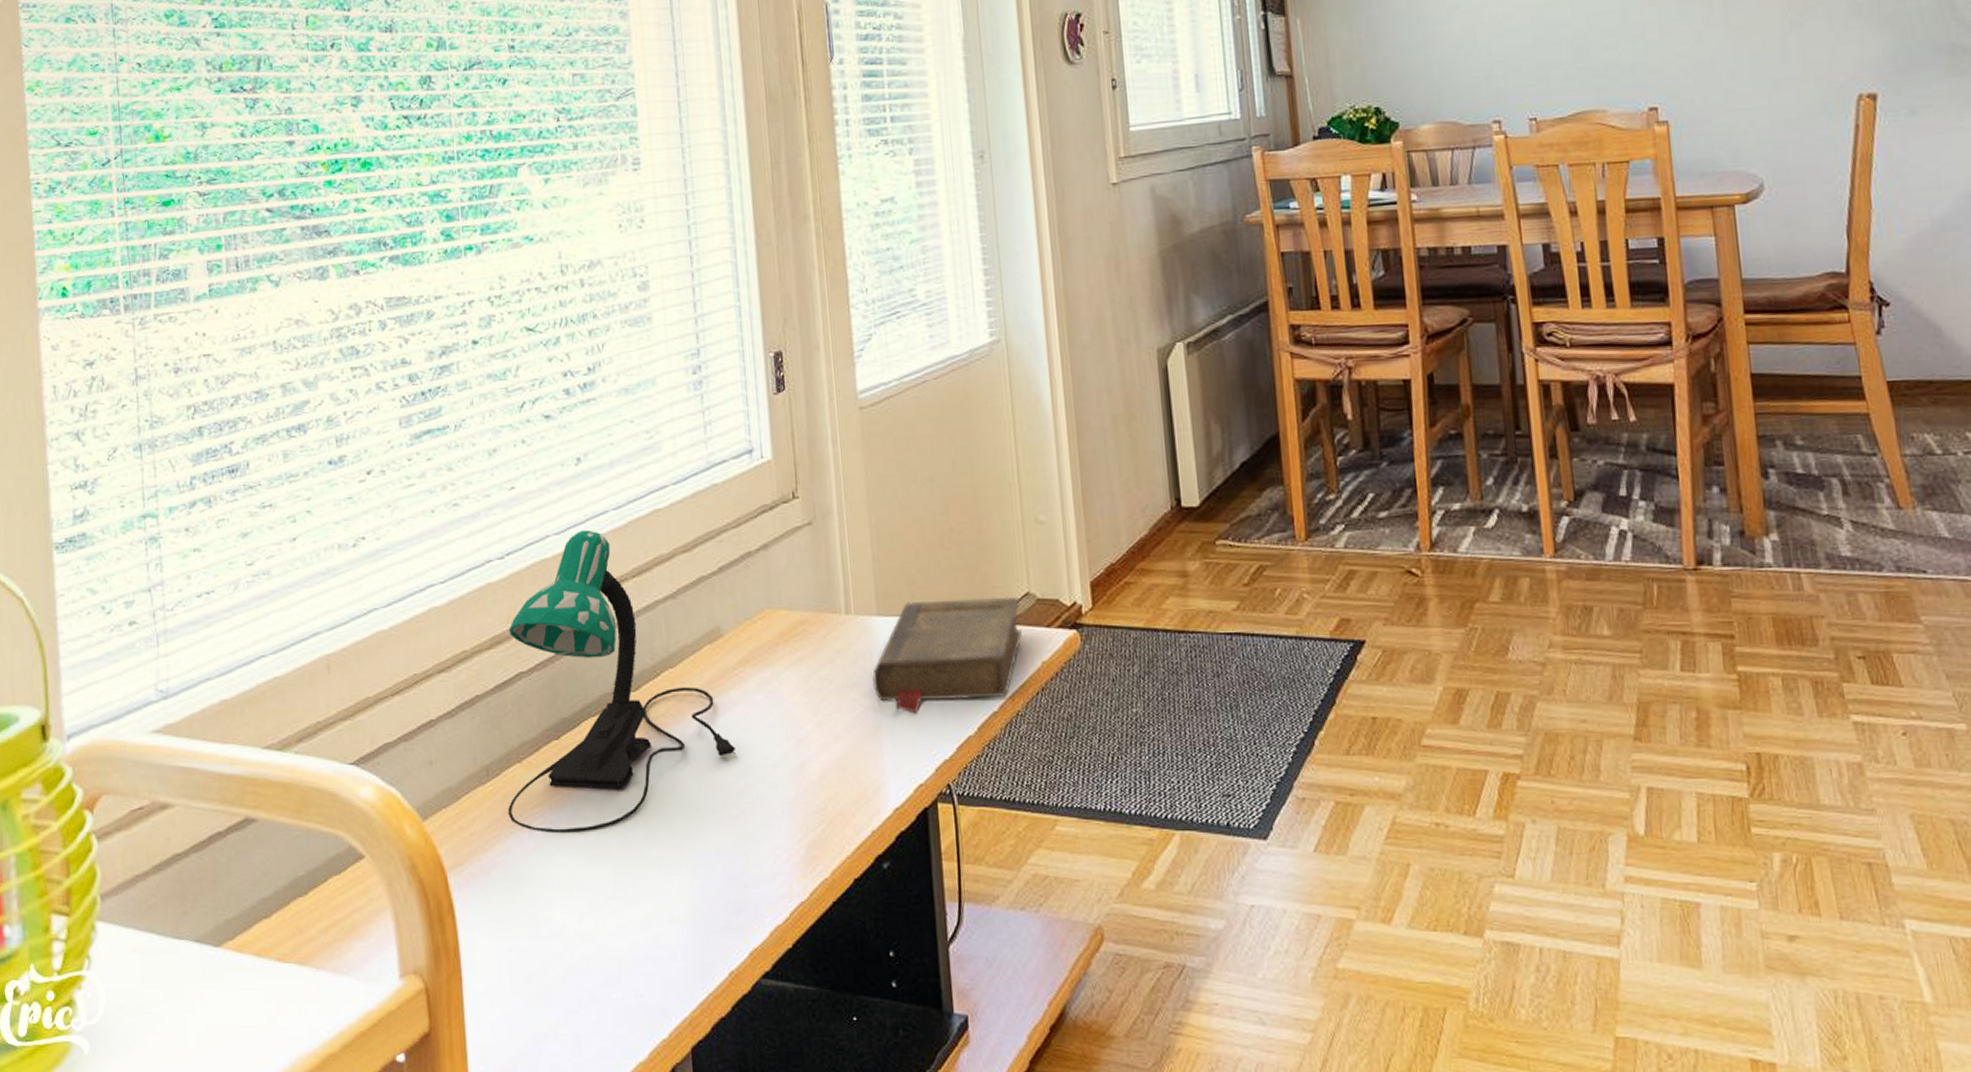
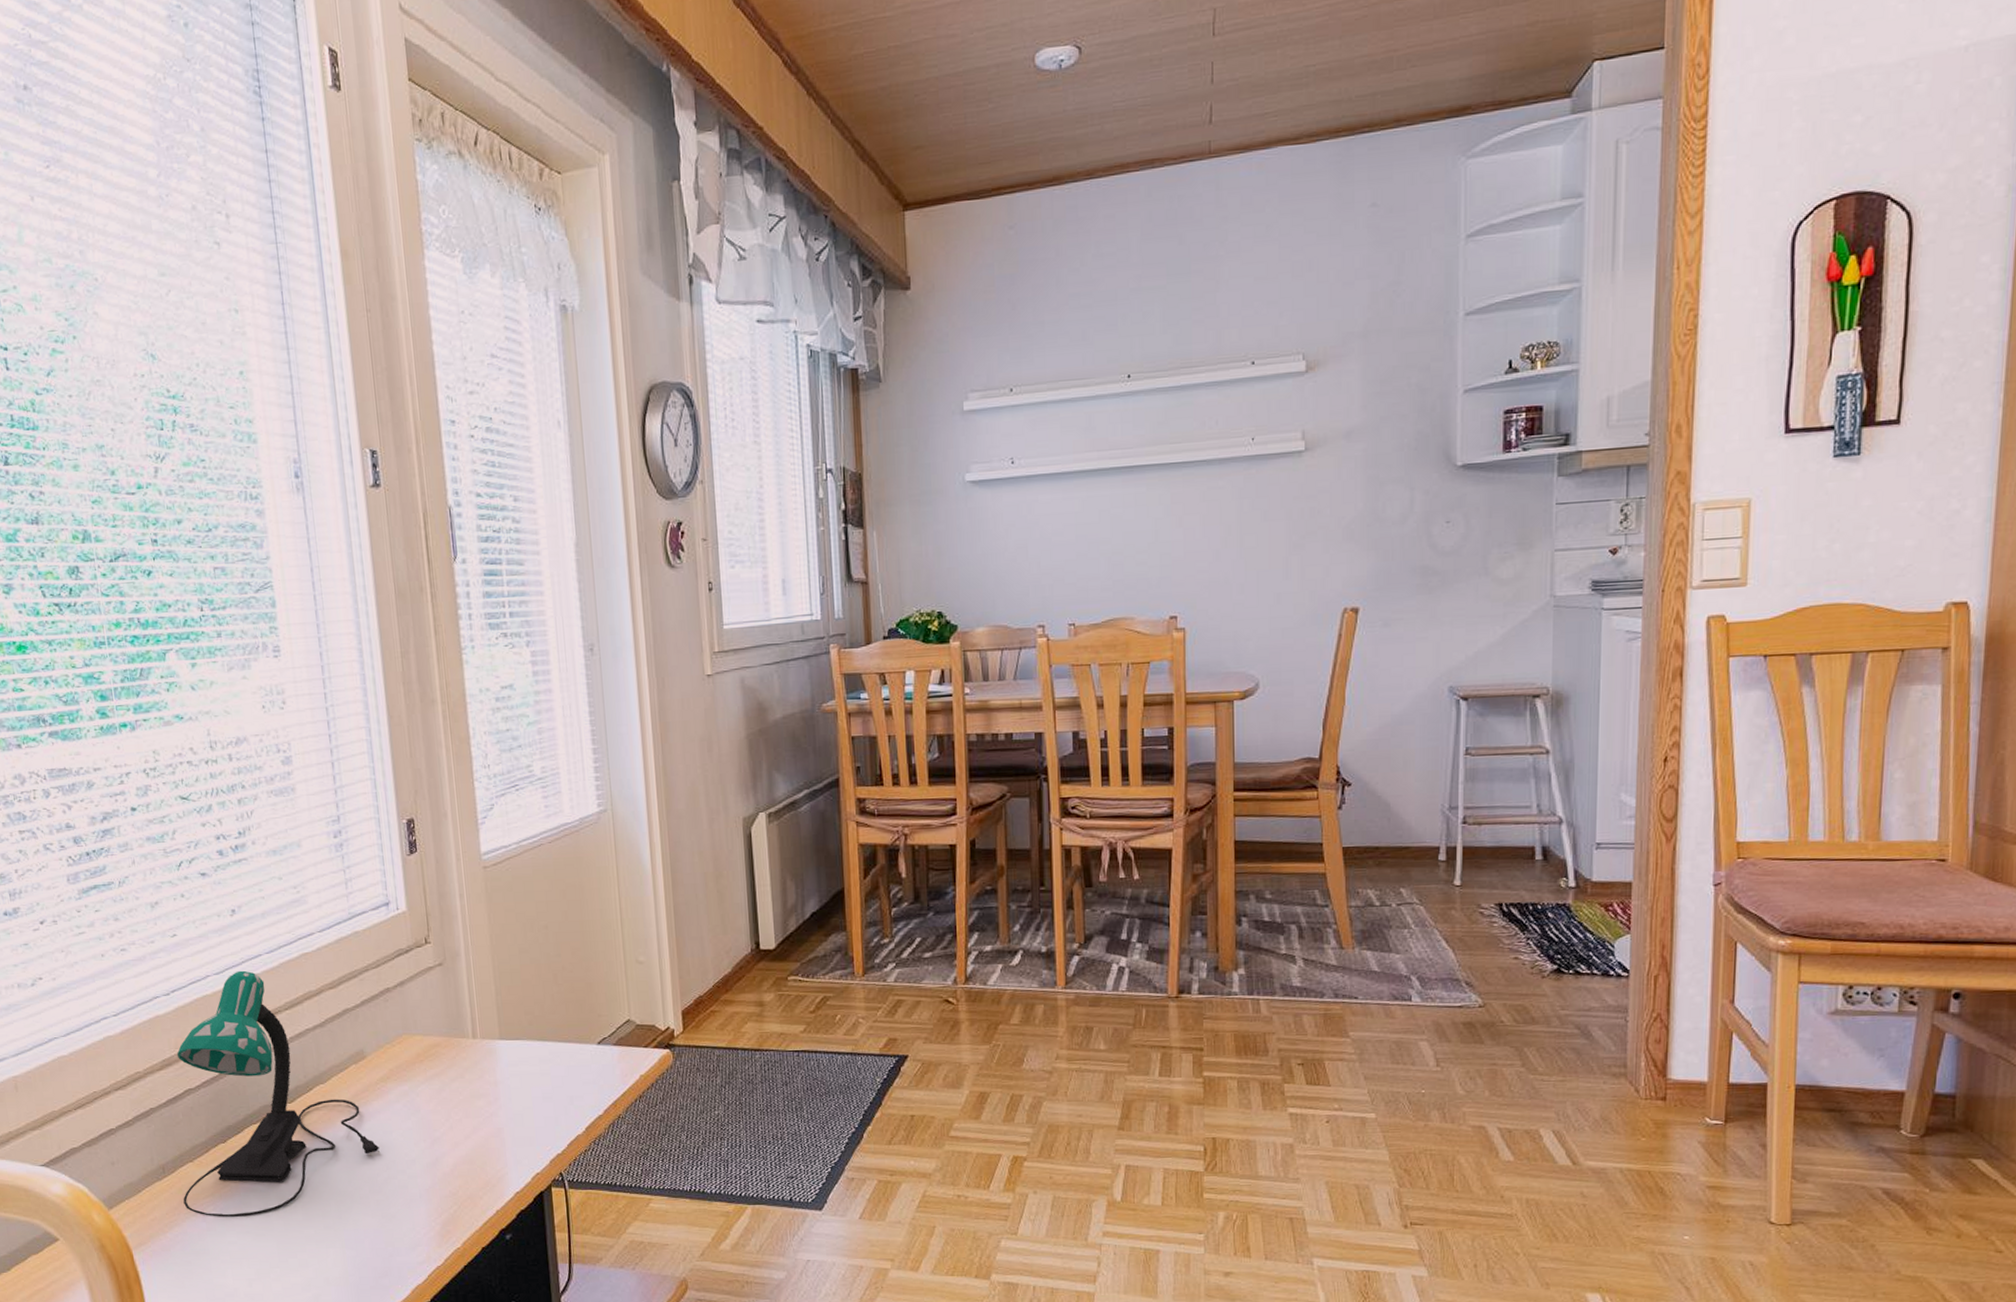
book: present [872,597,1022,714] -> none [496,1023,623,1118]

